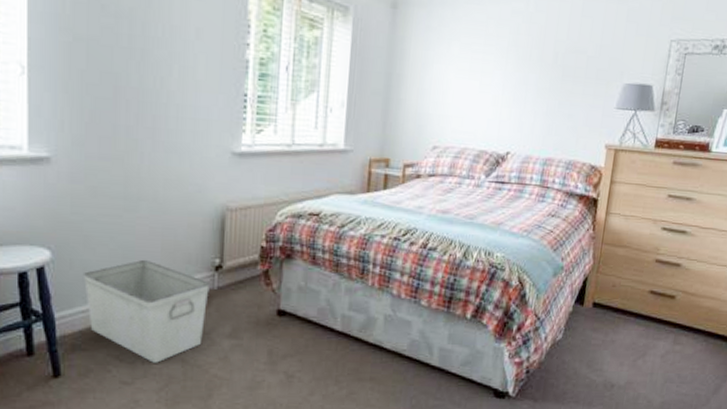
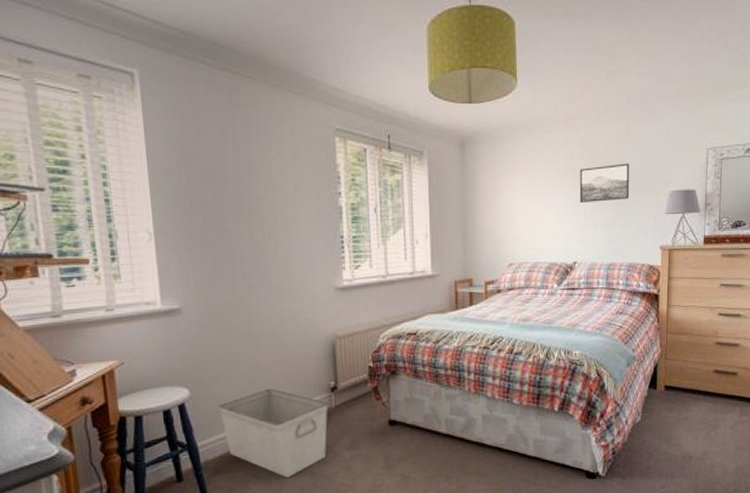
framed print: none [520,46,582,88] -> present [579,163,630,204]

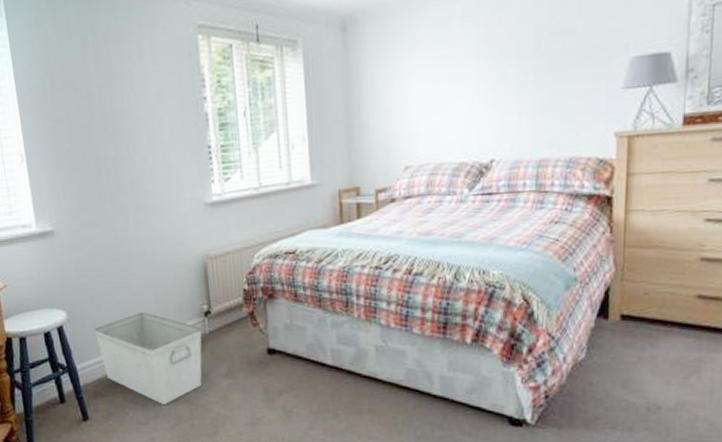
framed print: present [579,163,630,204] -> none [497,26,570,85]

